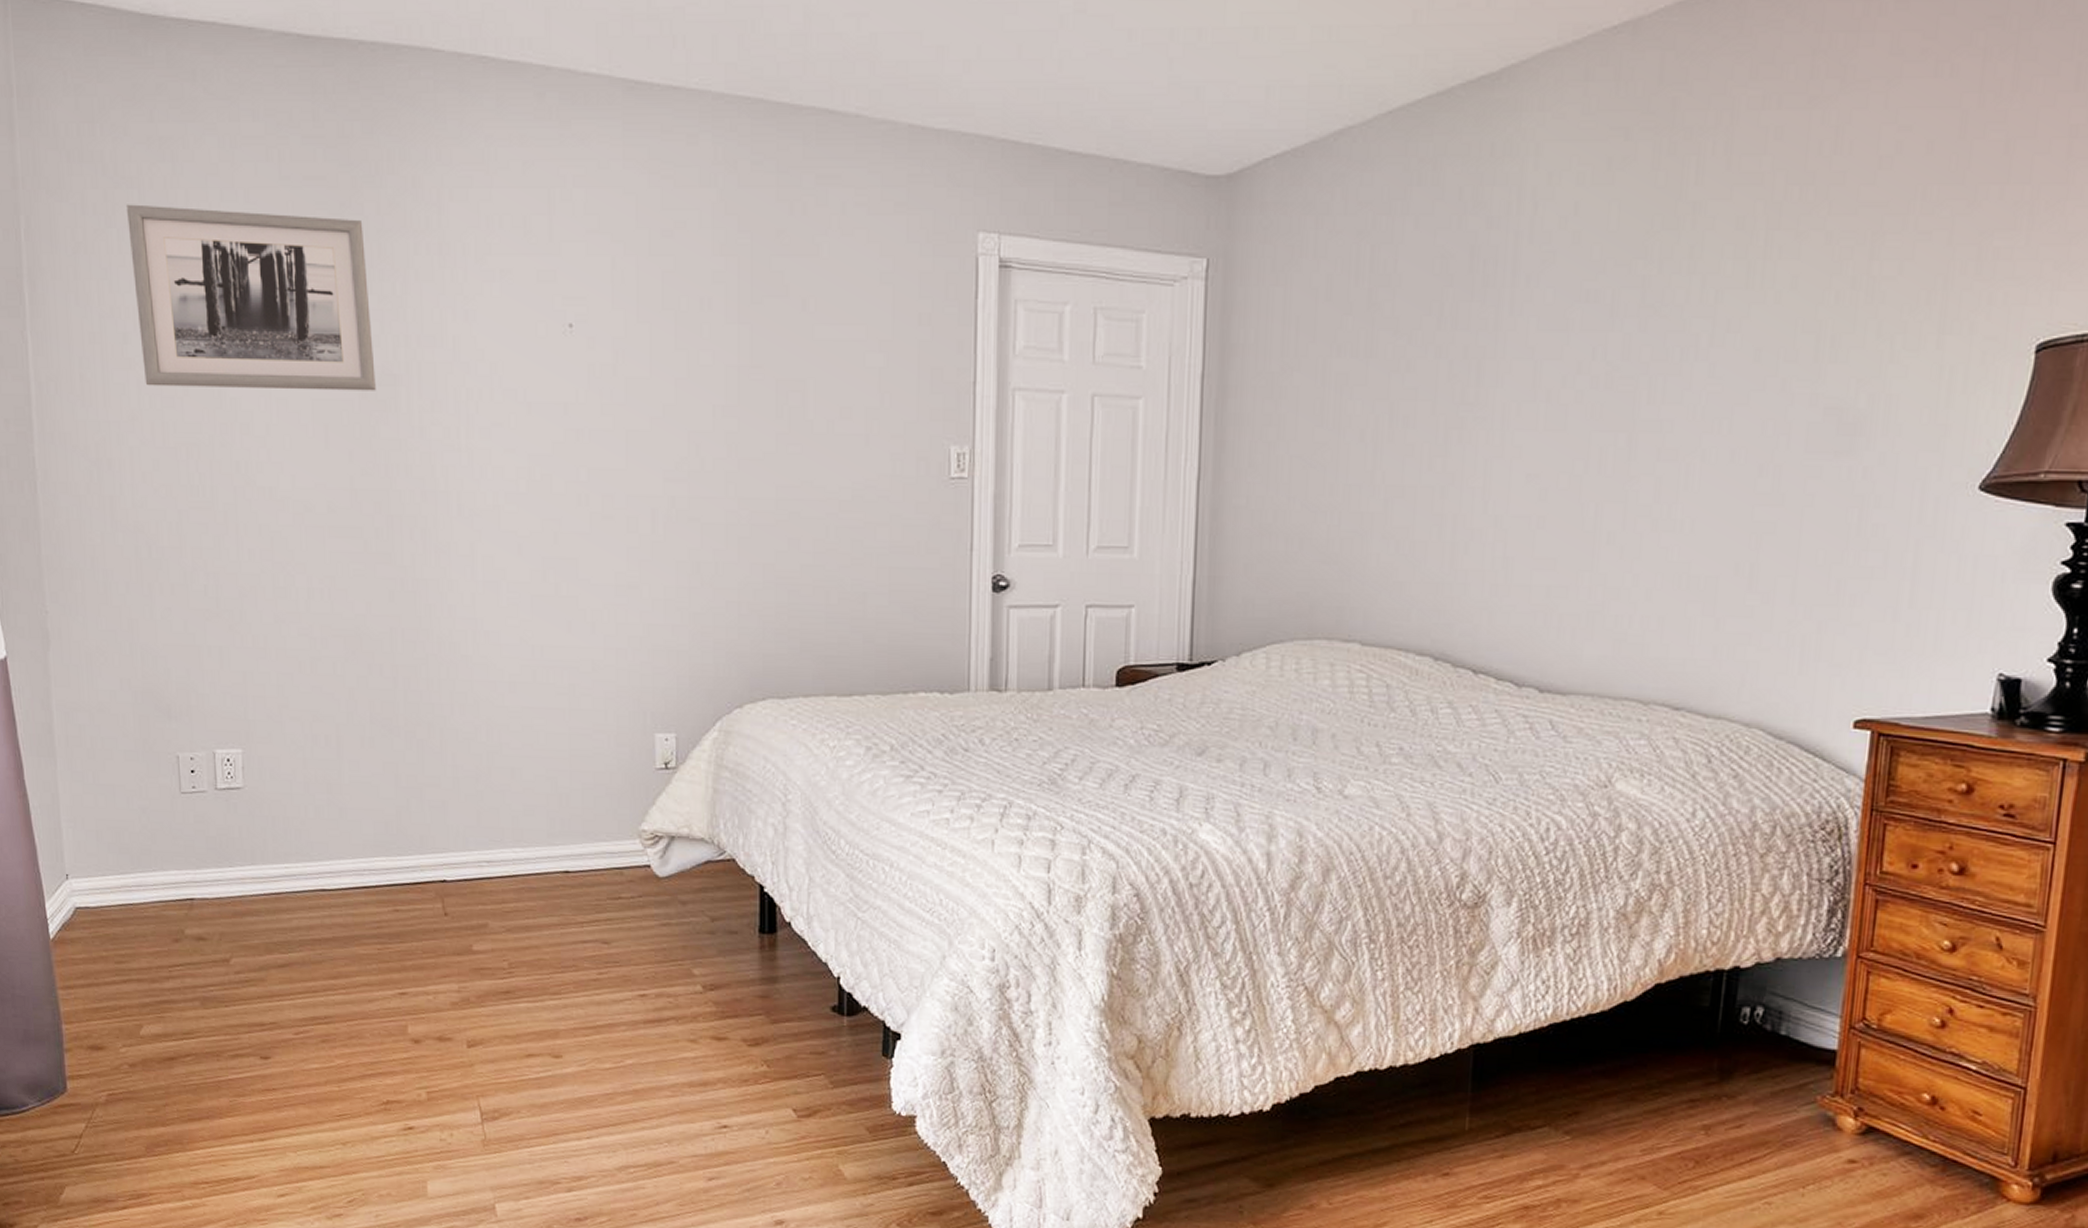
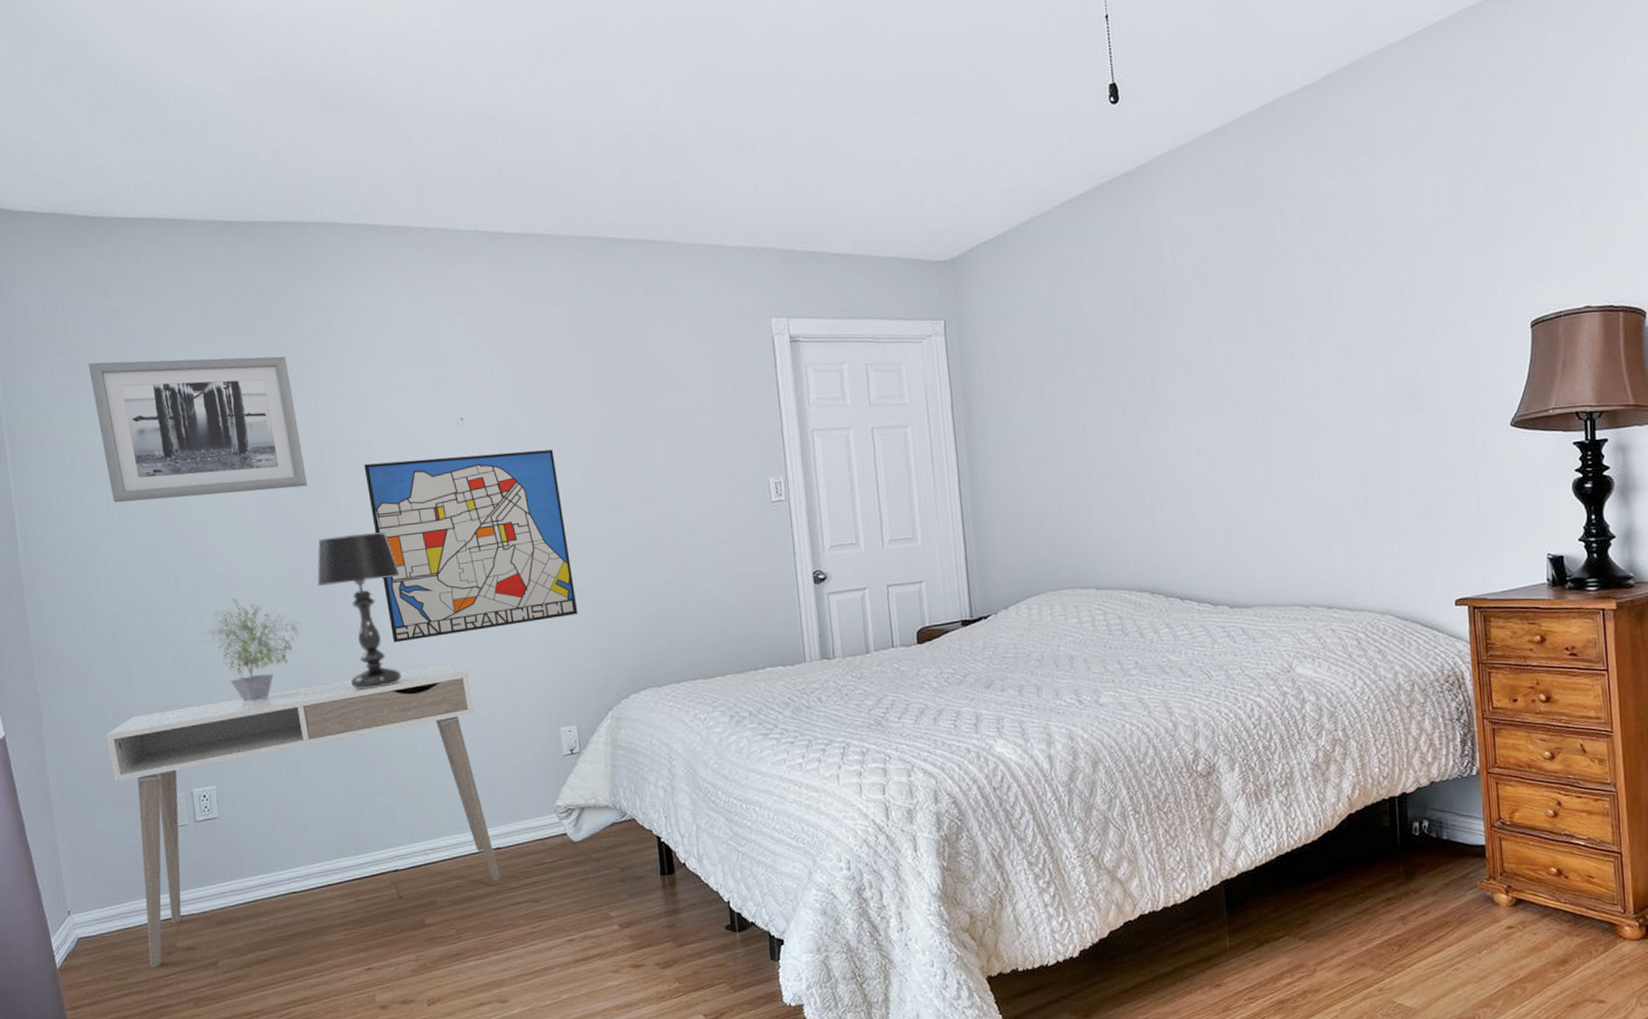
desk: none [120,635,566,954] -> present [106,662,500,967]
potted plant: none [240,521,354,653] -> present [203,597,300,702]
table lamp: none [378,458,479,655] -> present [317,532,402,690]
wall art: none [446,371,691,602] -> present [364,449,578,643]

